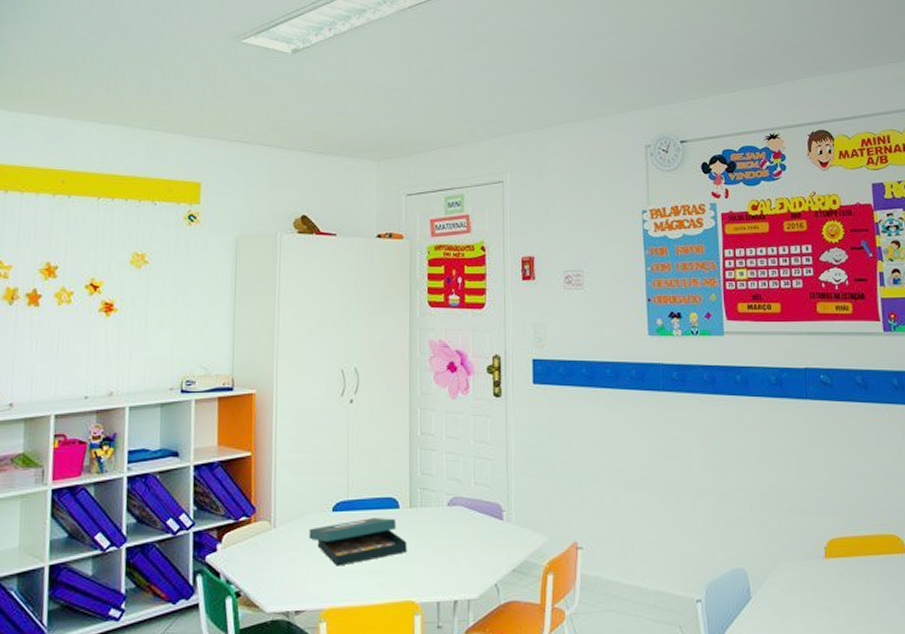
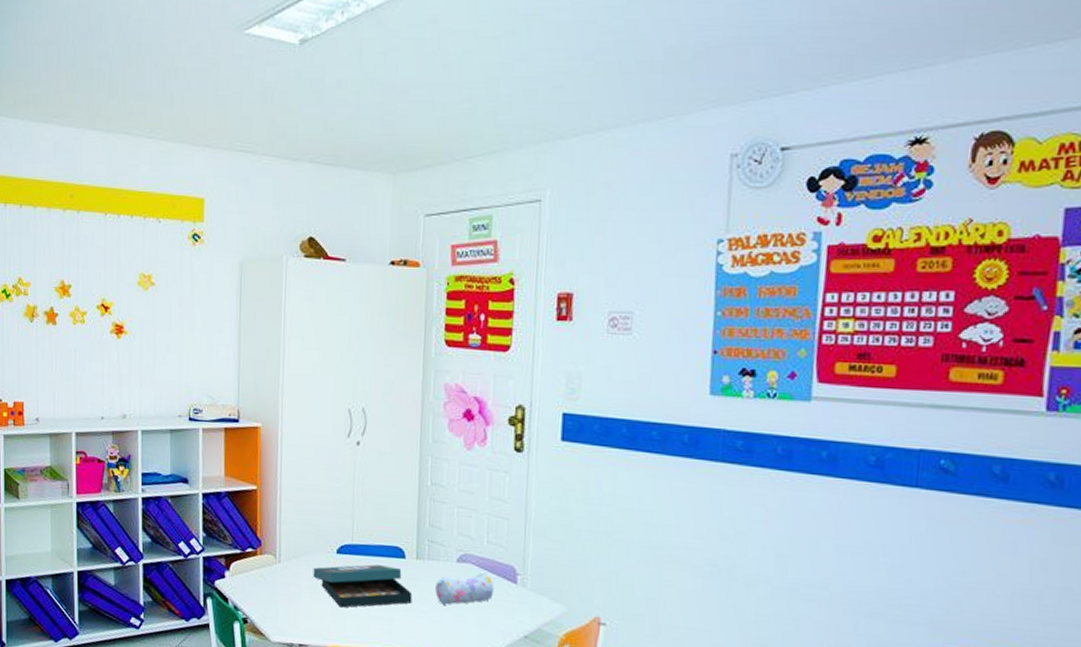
pencil case: none [429,513,483,549] -> present [435,573,494,605]

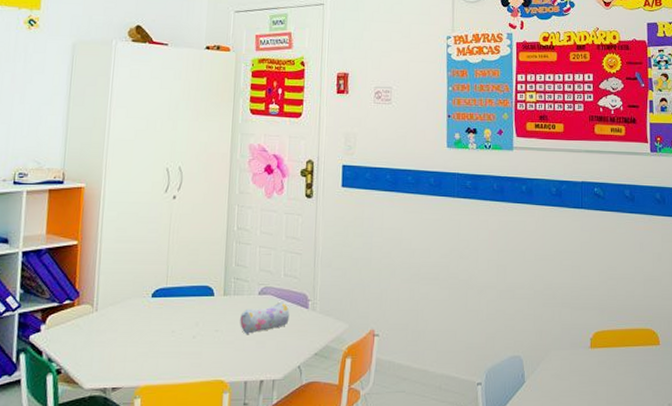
board game: present [313,564,413,608] -> none [128,304,220,347]

